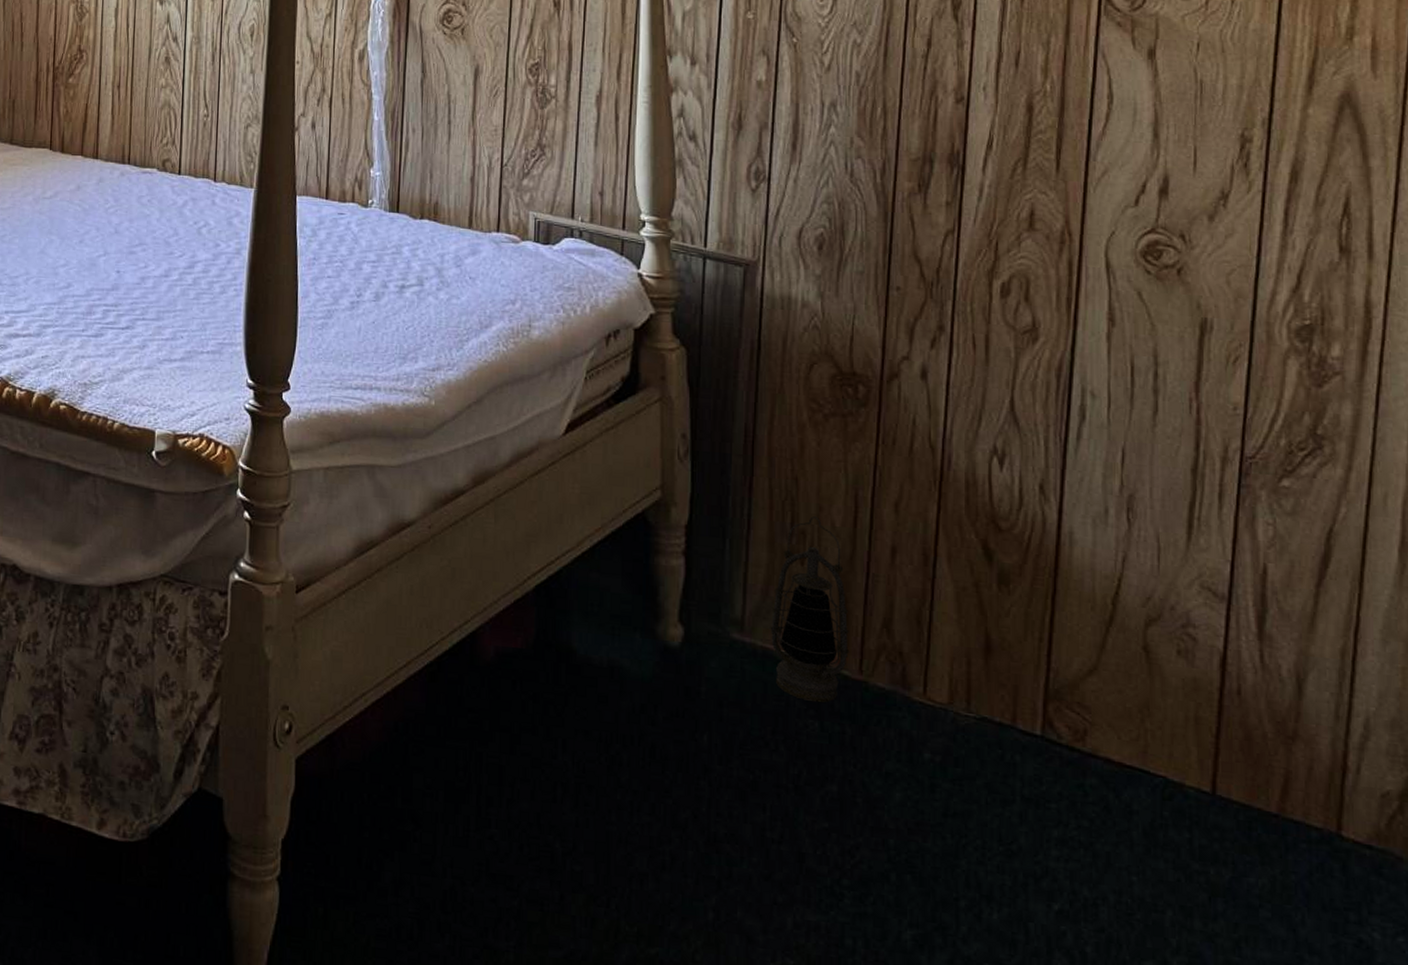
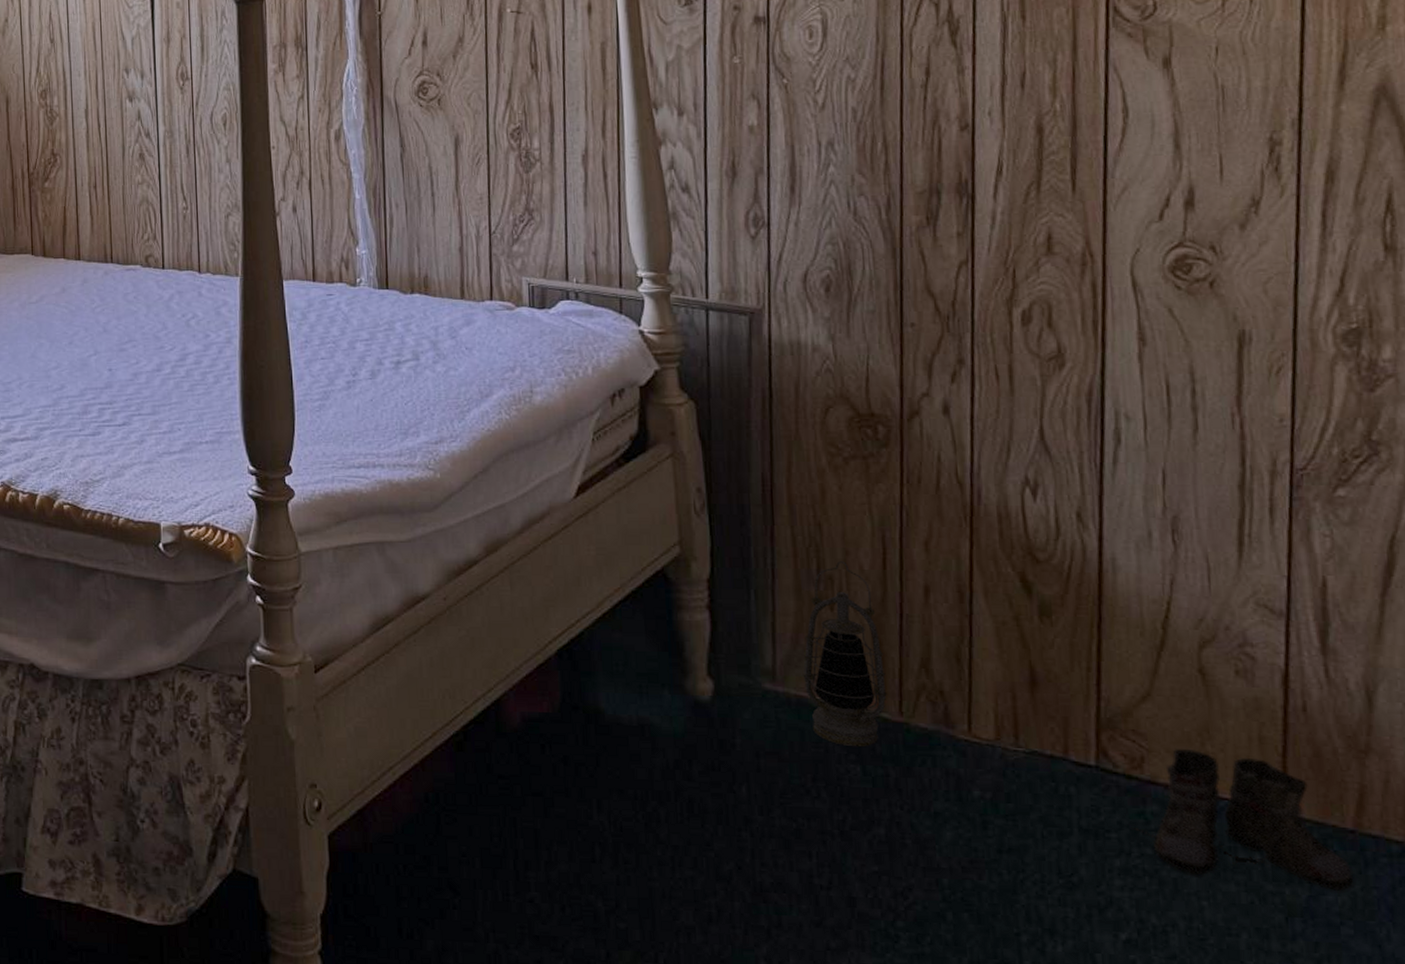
boots: none [1073,722,1275,875] -> present [1134,748,1354,892]

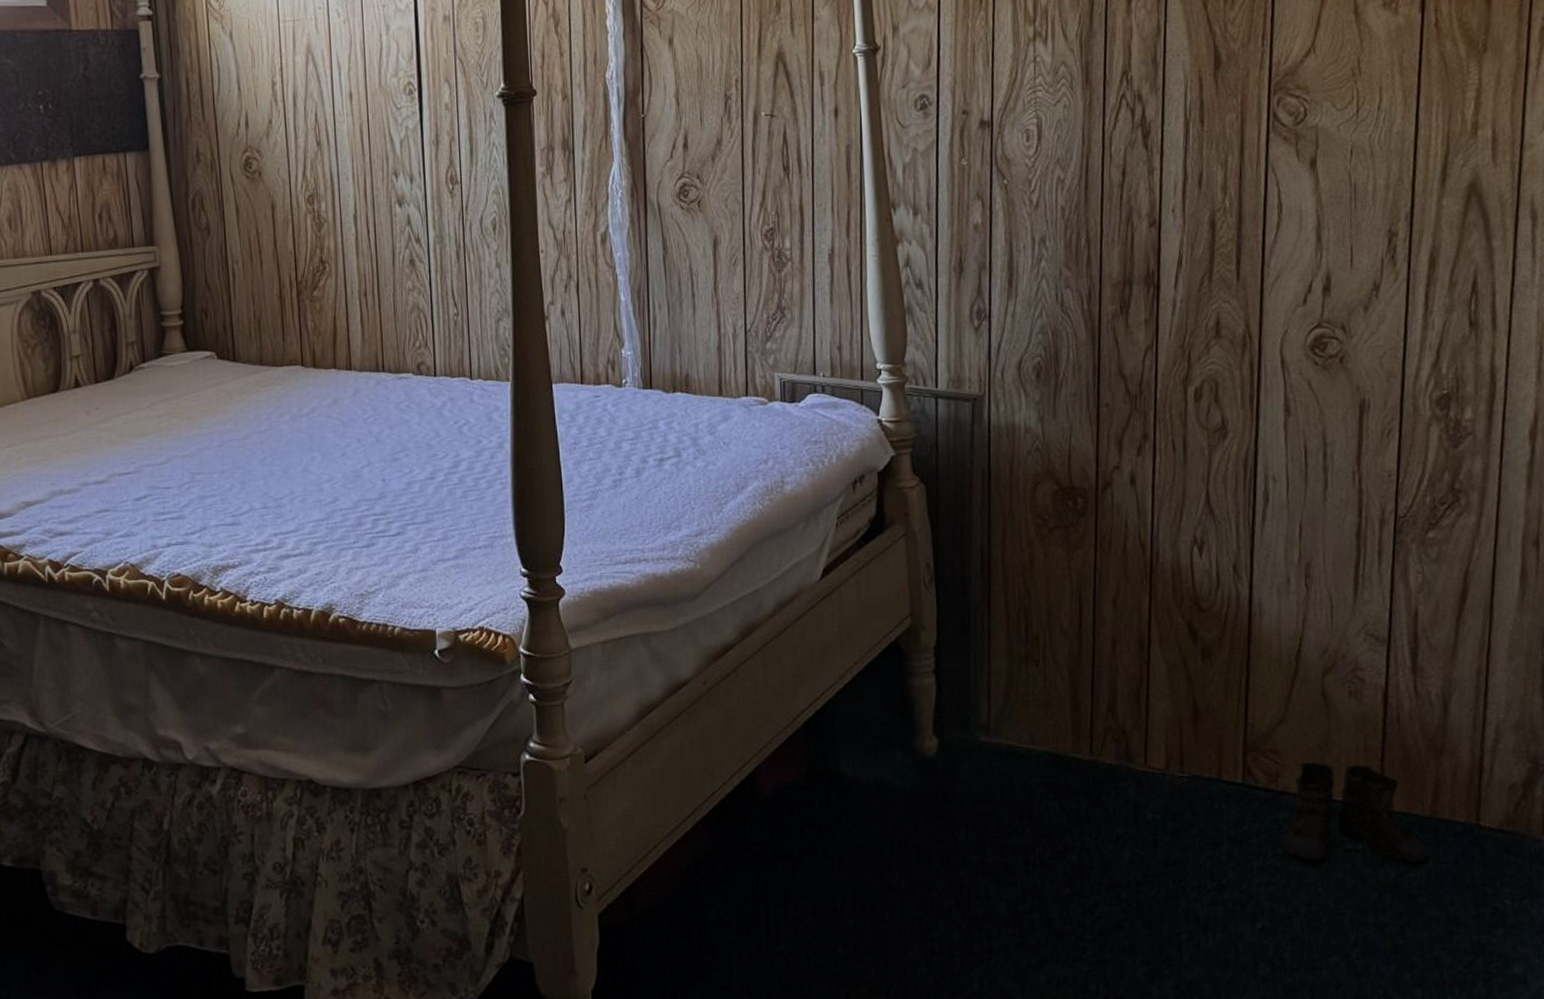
lantern: present [802,561,887,748] -> none [1012,622,1081,787]

